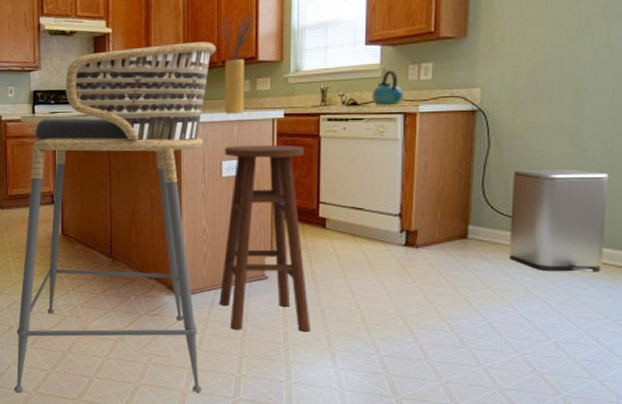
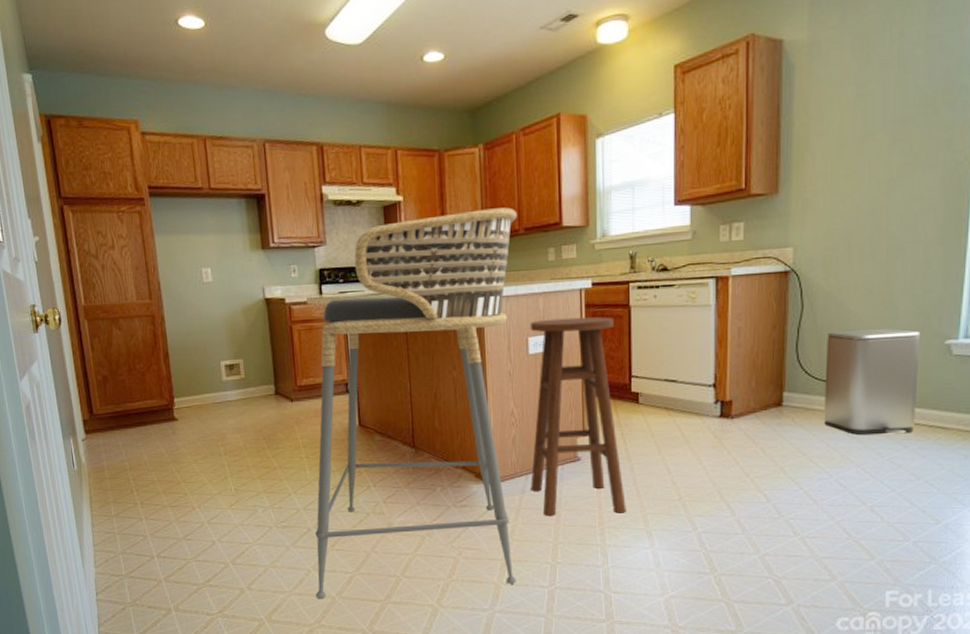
vase: present [221,12,258,114] -> none [521,173,561,286]
kettle: present [371,70,404,106] -> none [682,231,716,271]

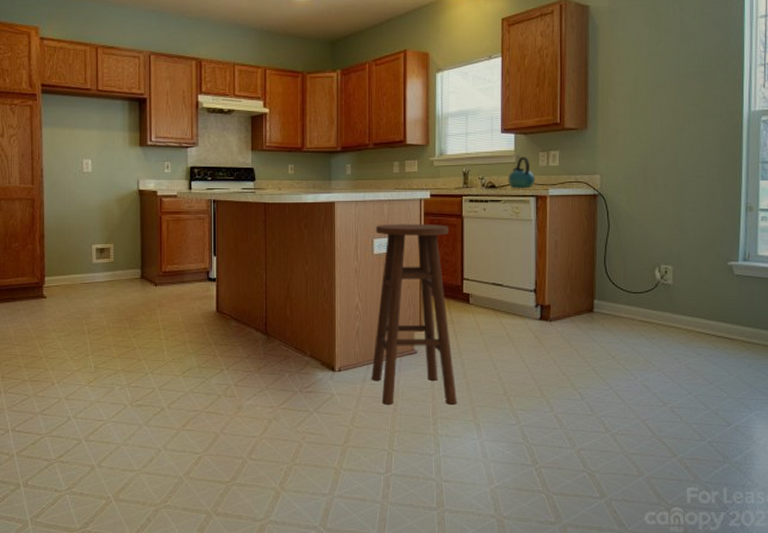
bar stool: present [315,207,517,599] -> none [163,125,367,479]
kettle: none [682,231,716,271] -> present [508,156,536,189]
pedal bin: present [824,328,921,435] -> none [629,248,708,342]

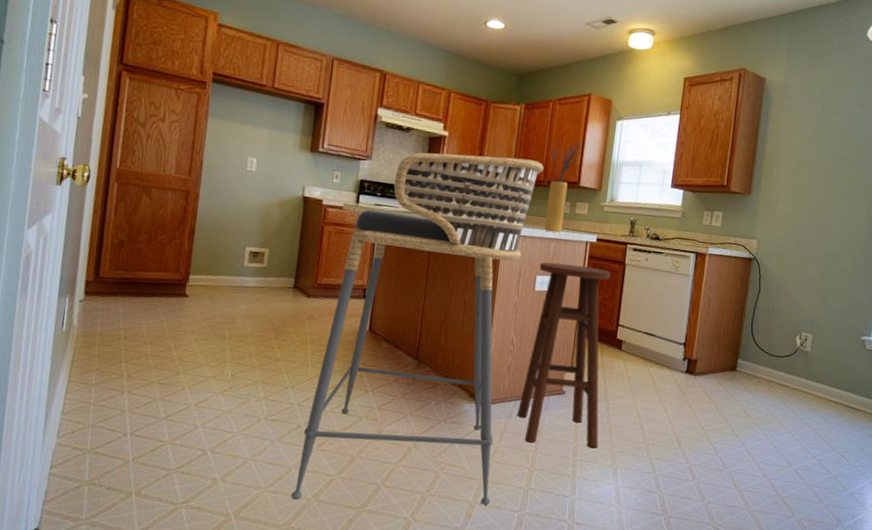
bar stool: none [163,125,367,479] -> present [290,152,544,505]
vase: none [372,99,406,193] -> present [545,140,585,233]
kettle: present [508,156,536,189] -> none [671,213,698,245]

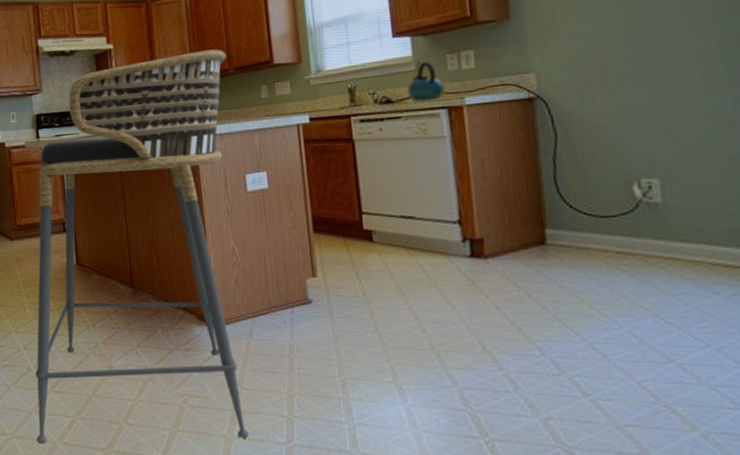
bar stool: present [517,262,611,449] -> none [246,152,369,363]
vase: present [545,140,585,233] -> none [229,14,269,123]
kettle: none [671,213,698,245] -> present [407,61,445,102]

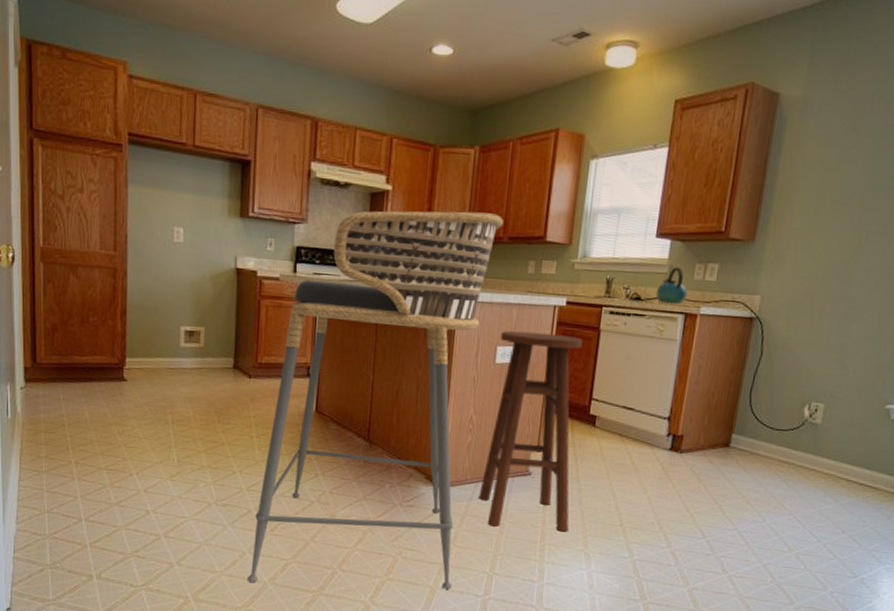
bar stool: none [246,152,369,363] -> present [479,330,584,532]

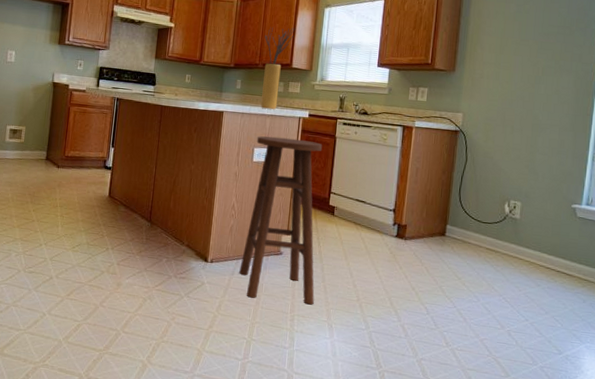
bar stool: present [247,211,503,590] -> none [45,42,259,353]
vase: none [506,187,552,297] -> present [261,27,296,110]
kettle: present [655,266,688,305] -> none [379,89,405,119]

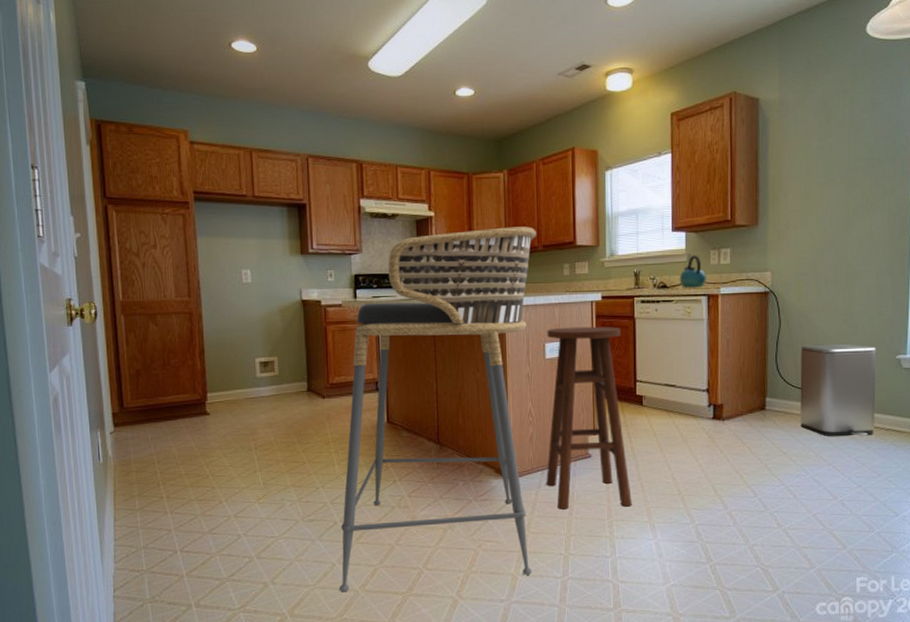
bar stool: none [45,42,259,353] -> present [339,226,536,593]
vase: present [261,27,296,110] -> none [541,199,575,297]
kettle: none [379,89,405,119] -> present [679,255,707,289]
pedal bin: none [476,183,554,274] -> present [800,343,877,436]

